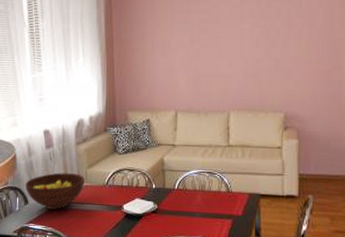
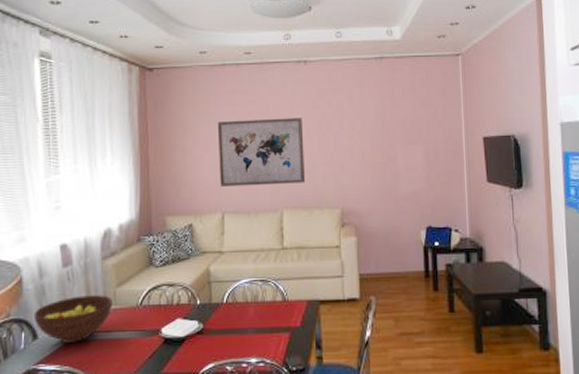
wall art: none [173,26,252,88] -> present [217,118,306,186]

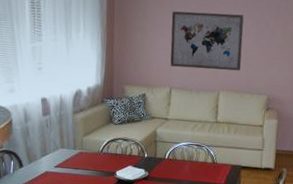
fruit bowl: present [33,295,114,343] -> none [20,139,81,174]

